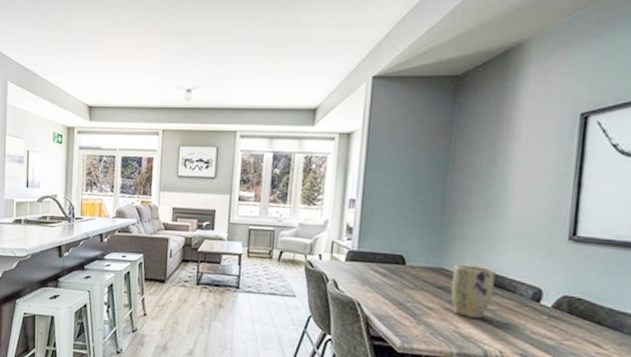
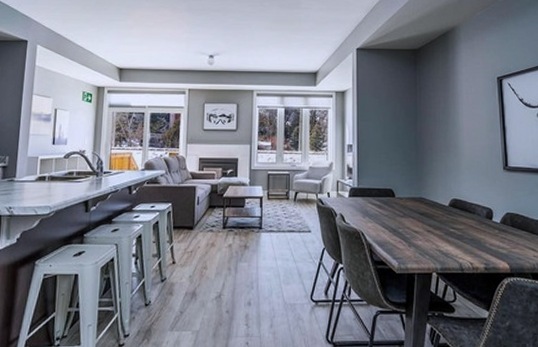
plant pot: present [450,265,495,319] -> none [429,194,460,237]

